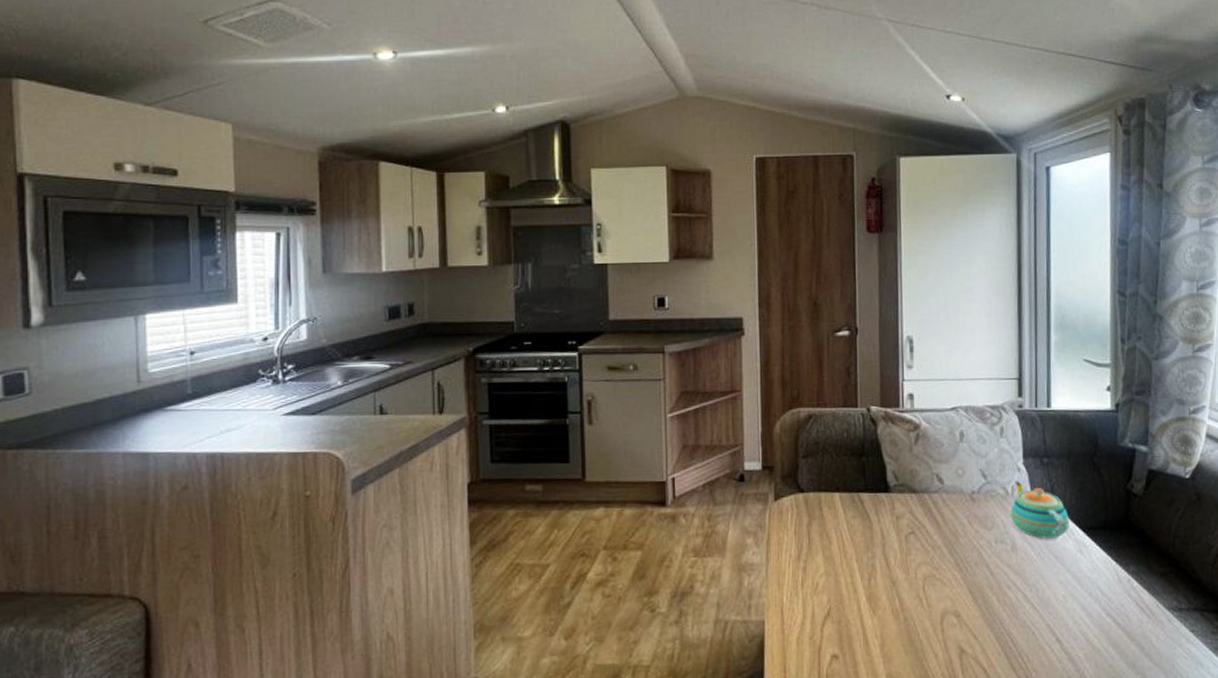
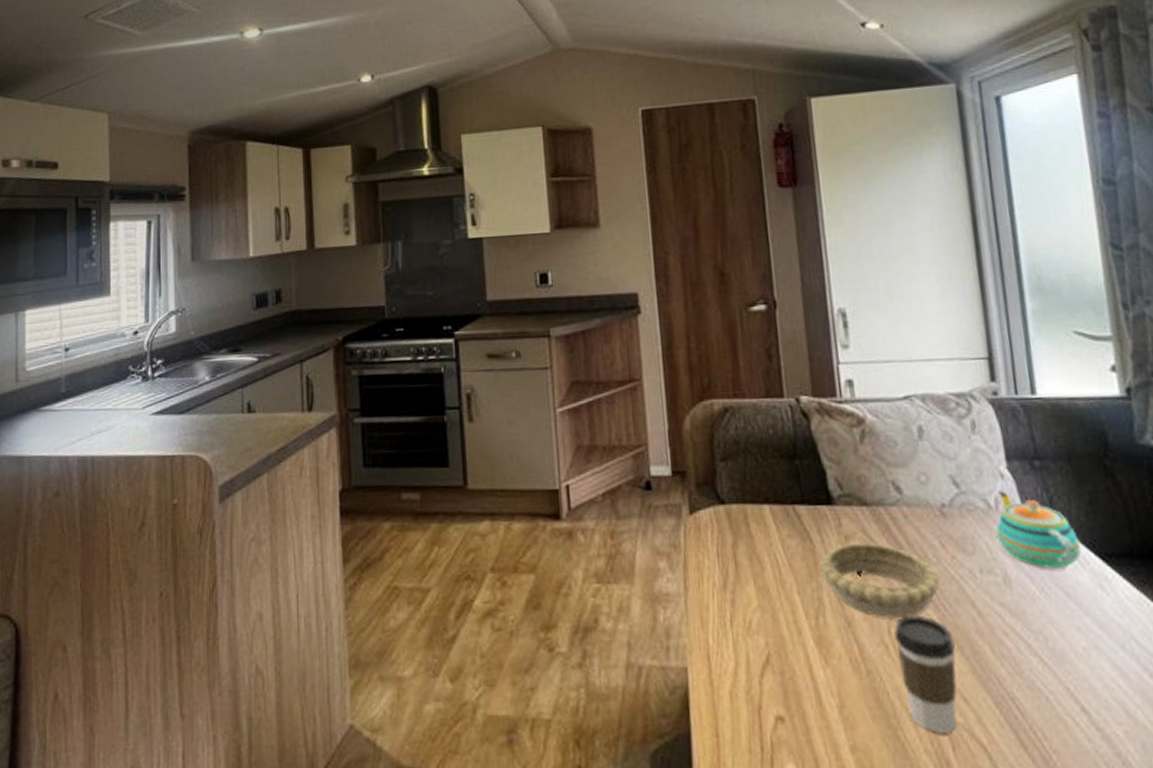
decorative bowl: none [875,521,965,579] -> present [820,542,940,619]
coffee cup: none [927,575,971,662] -> present [894,615,957,733]

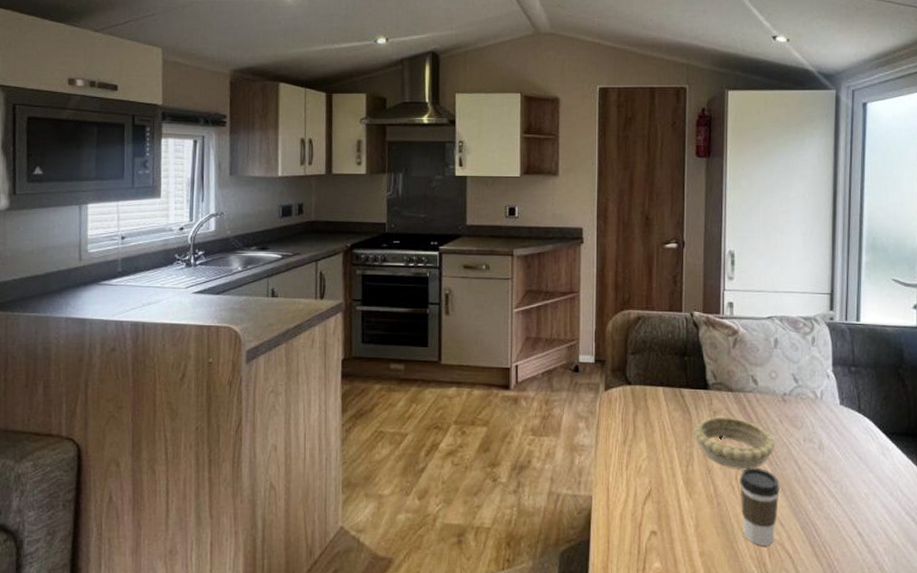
teapot: present [995,491,1081,569] -> none [818,386,874,441]

